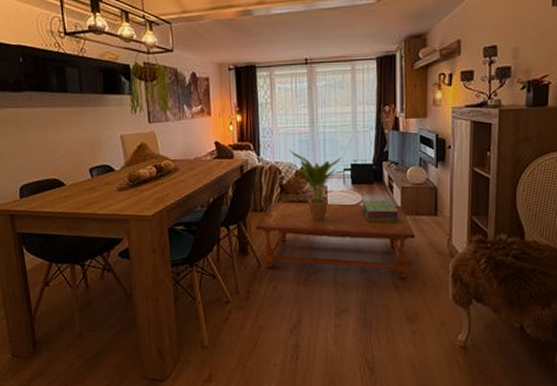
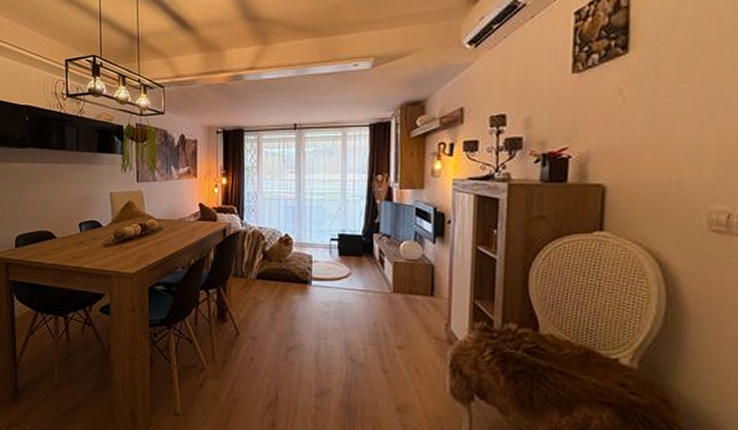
coffee table: present [256,202,415,278] -> none [235,268,408,363]
potted plant: present [289,149,349,221] -> none [274,214,336,292]
stack of books: present [361,200,400,223] -> none [348,273,391,301]

